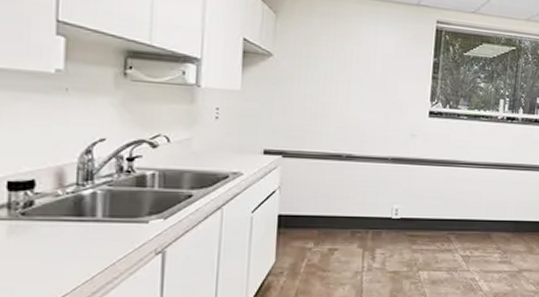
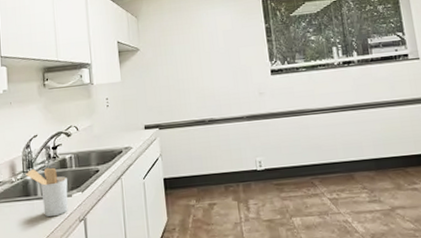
utensil holder: none [80,182,144,246] -> present [25,167,68,217]

